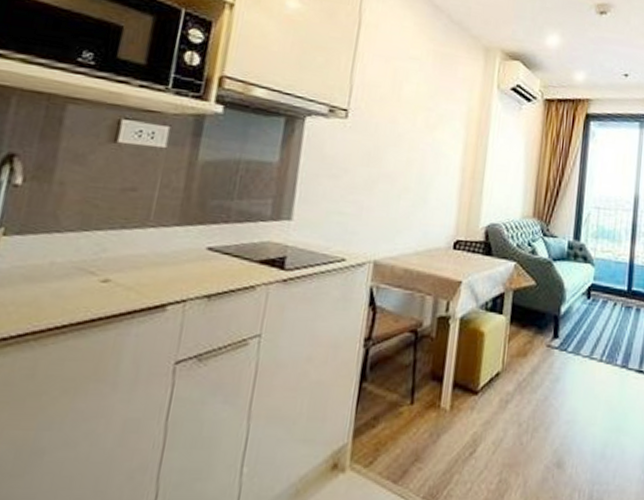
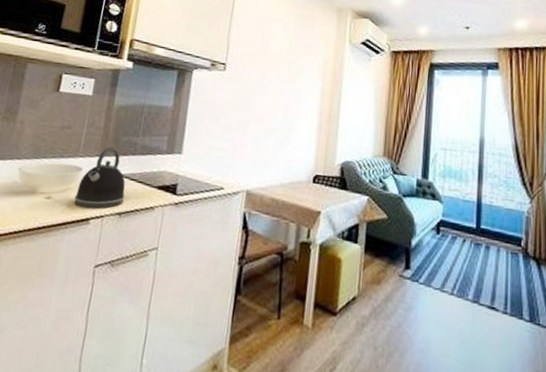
bowl: none [57,235,157,276] -> present [17,163,84,194]
kettle: none [143,213,216,292] -> present [74,147,125,209]

